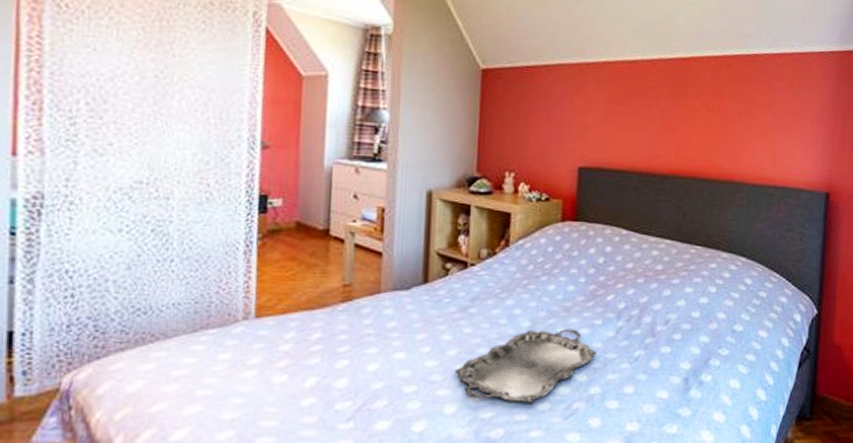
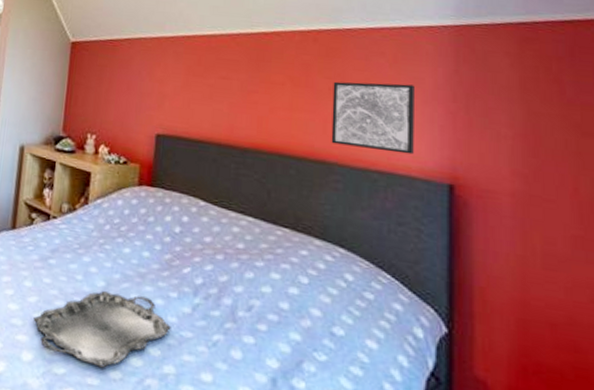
wall art: none [738,105,806,169] -> present [331,81,414,155]

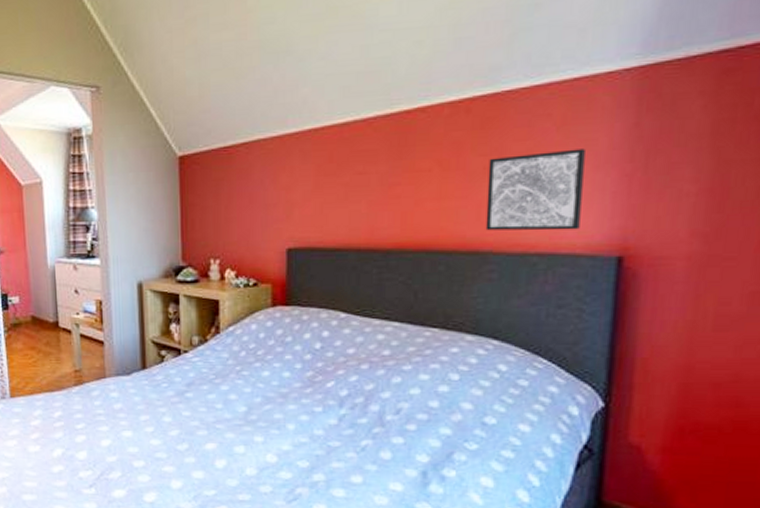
serving tray: present [33,290,171,368] -> none [177,414,318,484]

